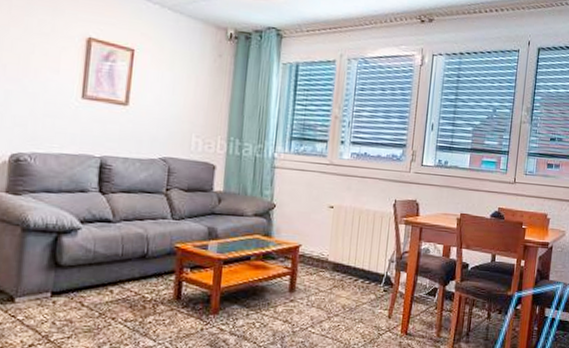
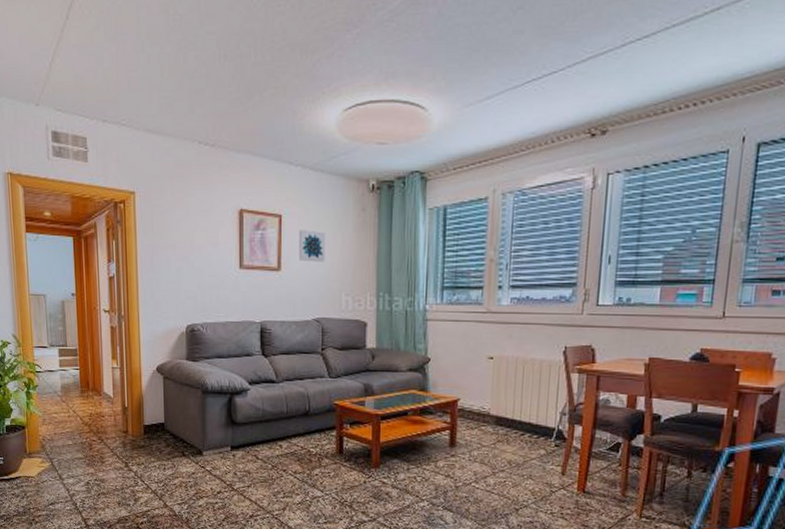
wall art: none [149,67,180,102] -> present [298,230,326,262]

